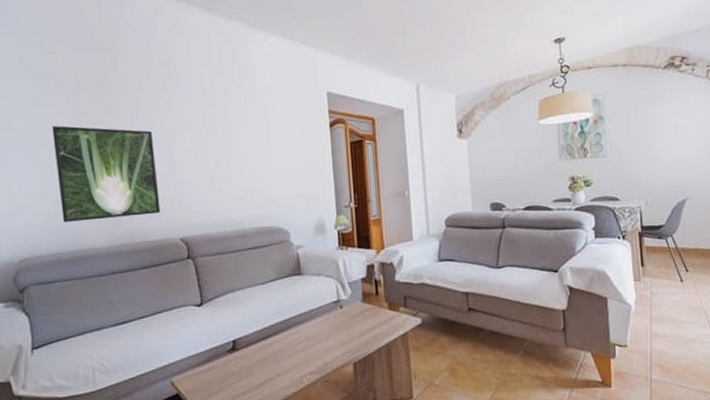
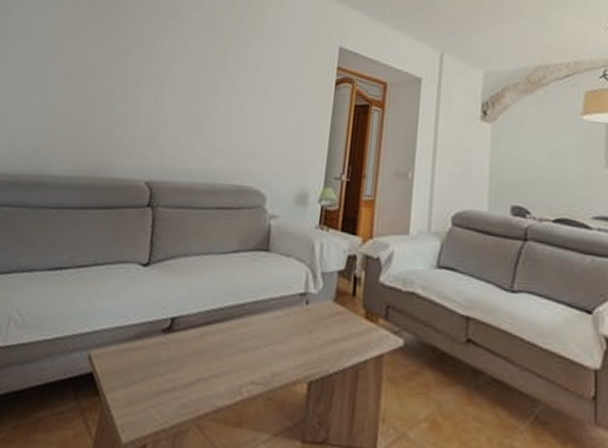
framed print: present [52,126,161,222] -> none [32,41,148,150]

